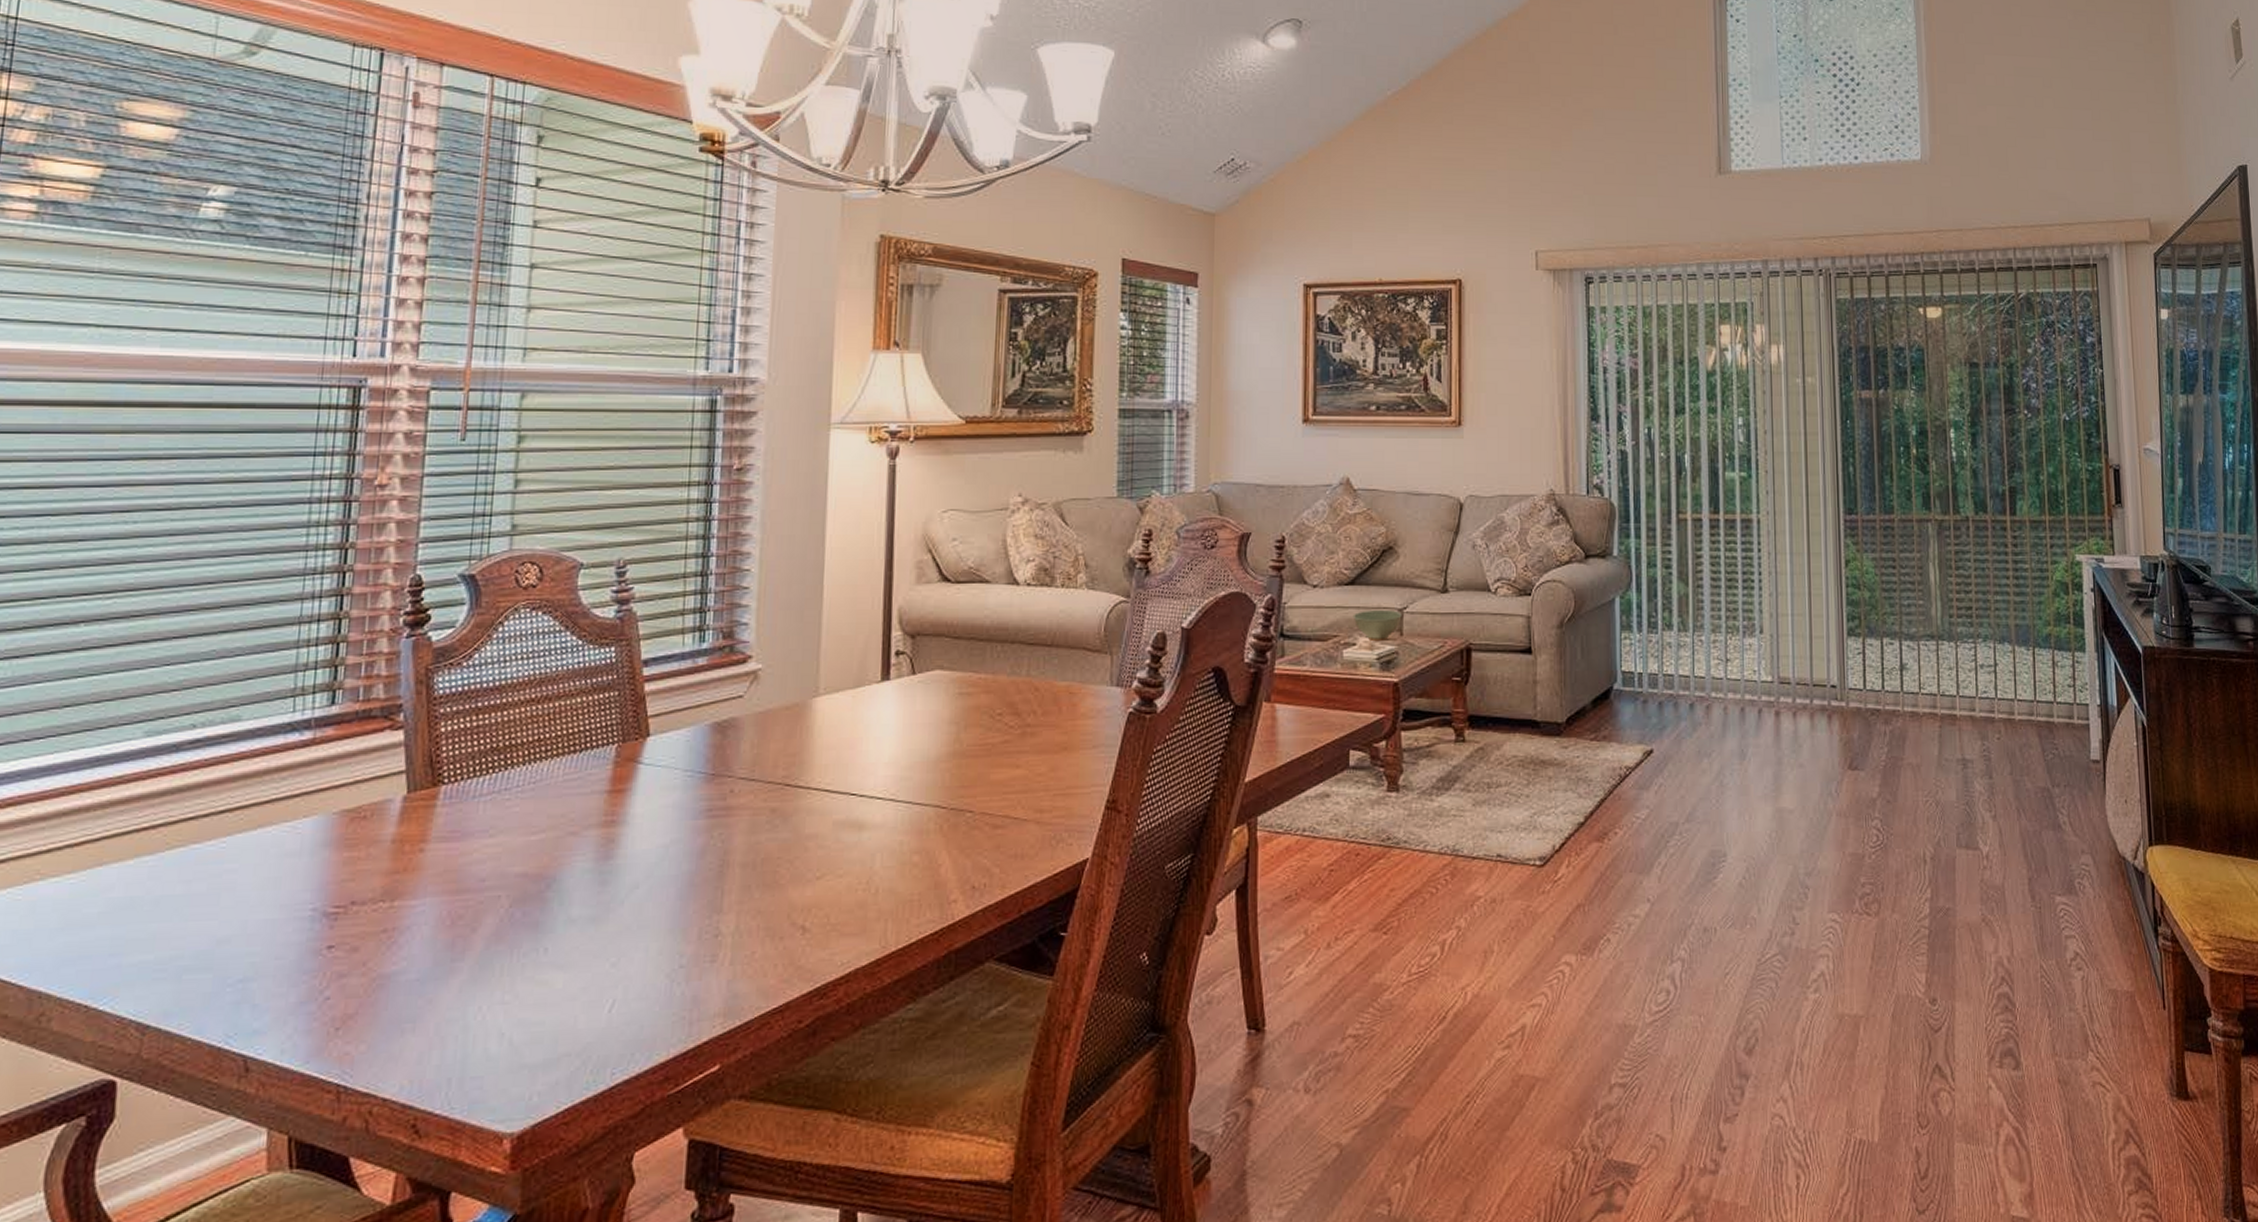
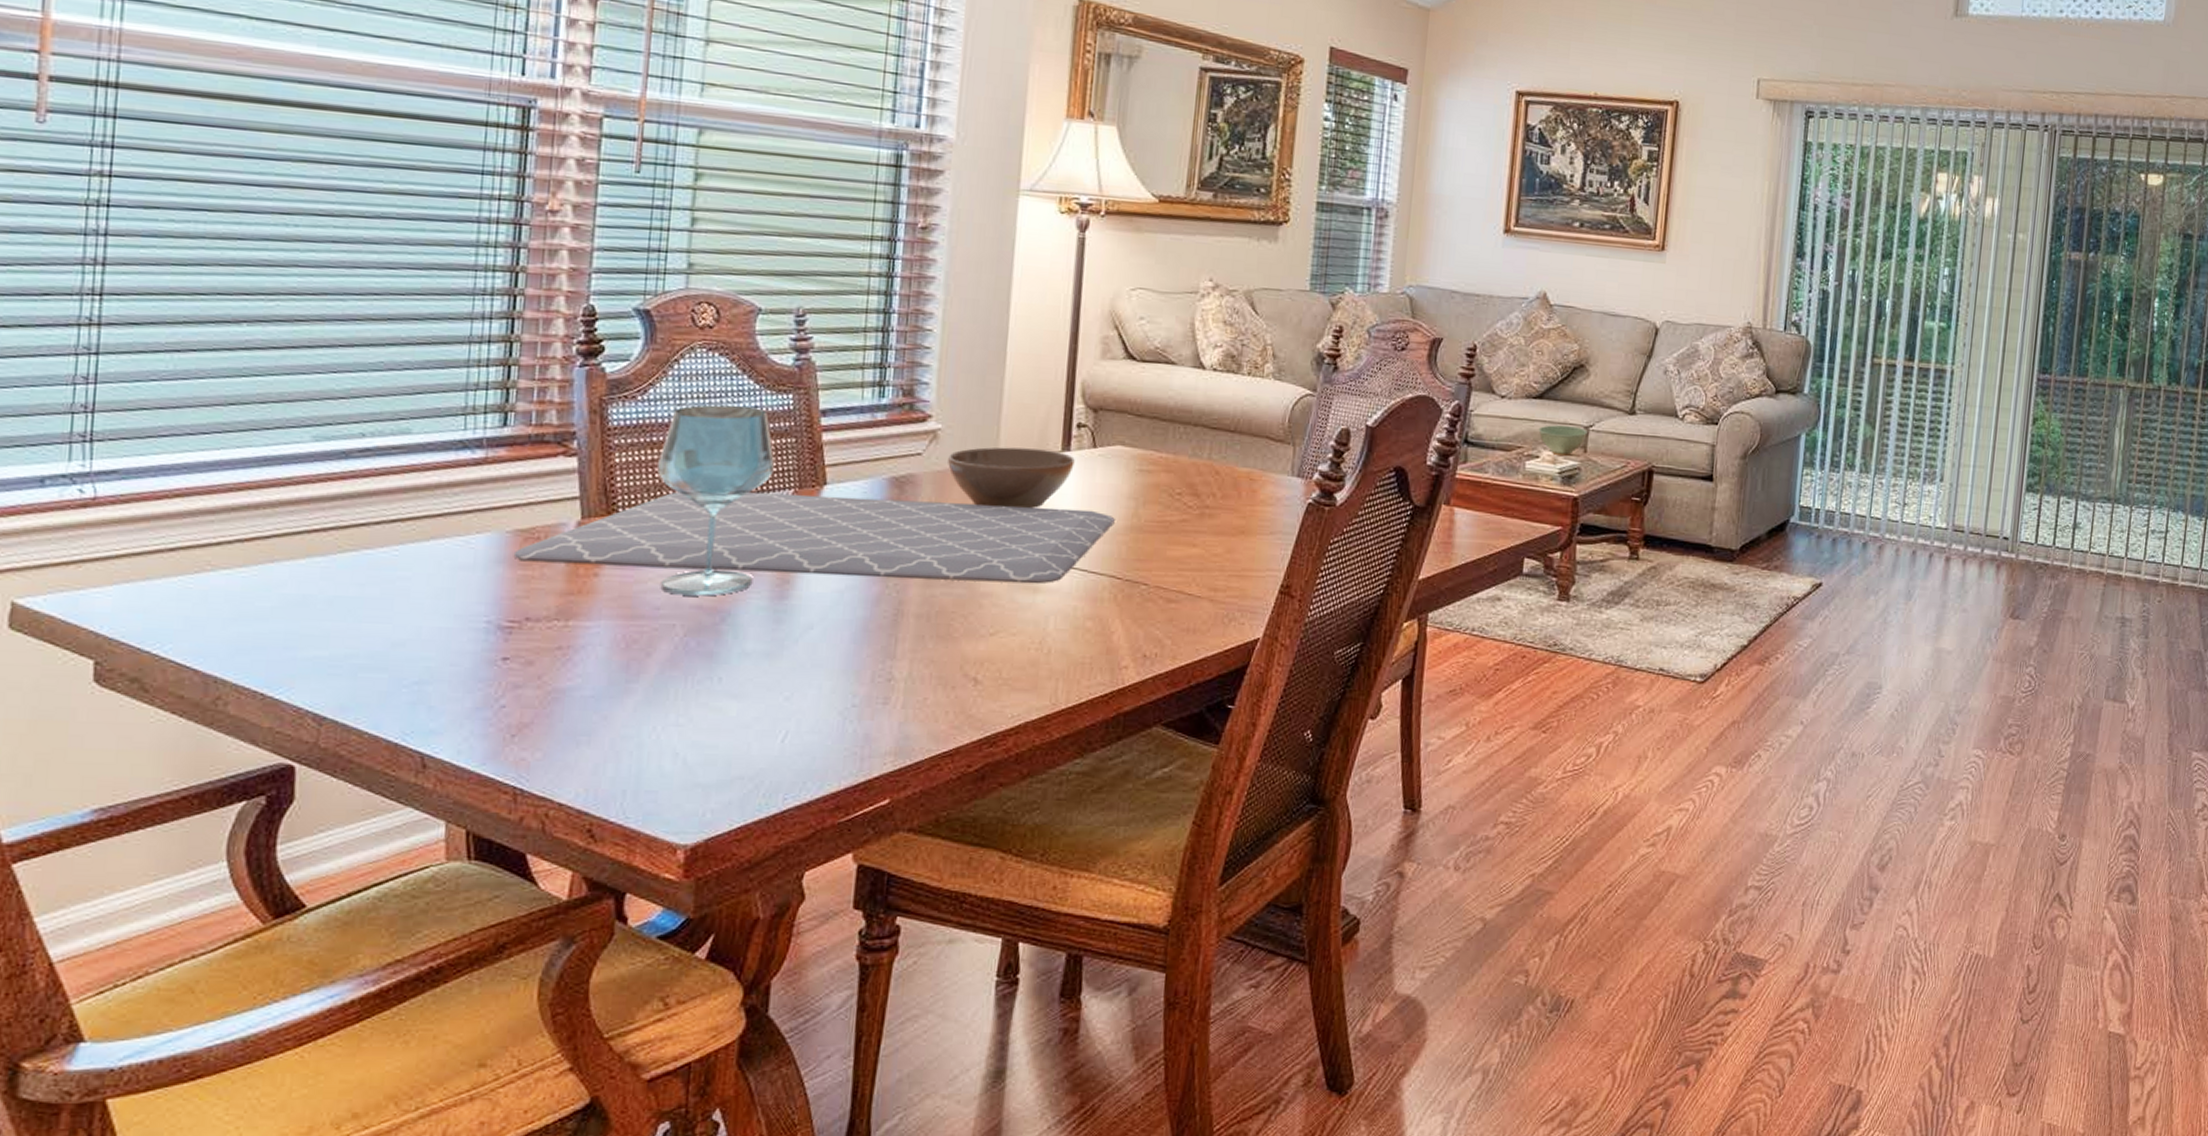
placemat: none [339,739,937,843] -> present [513,491,1115,584]
wine glass: none [481,664,598,864] -> present [656,404,775,596]
bowl: none [769,681,895,745] -> present [948,447,1075,509]

